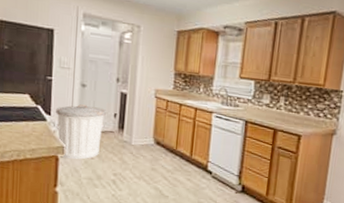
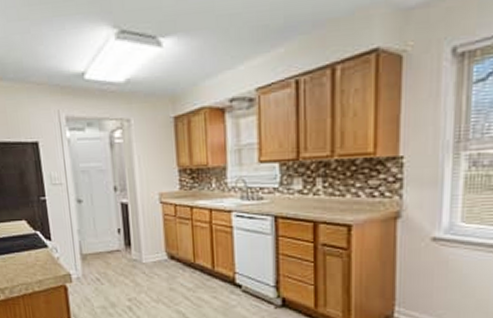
trash can: present [56,104,106,160] -> none [55,223,109,288]

